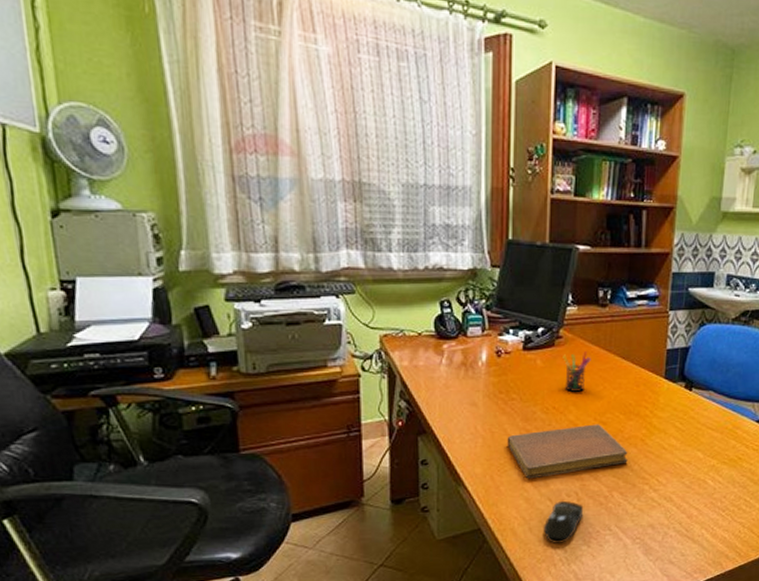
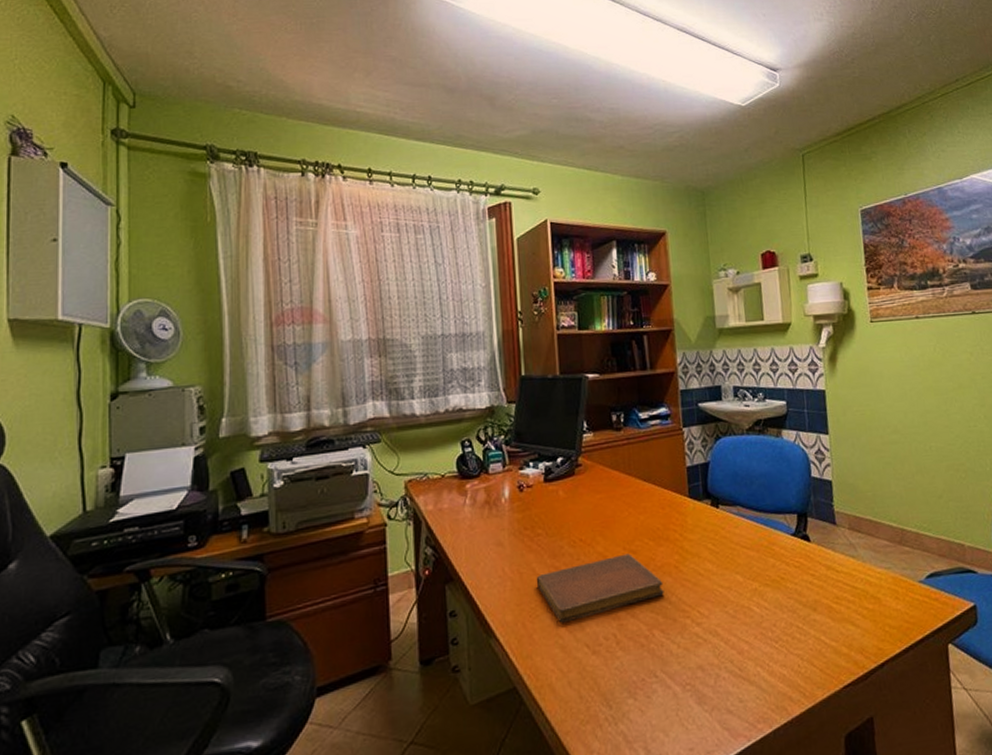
computer mouse: present [544,500,584,543] -> none [584,645,625,699]
pen holder: present [563,352,591,392] -> none [584,477,613,521]

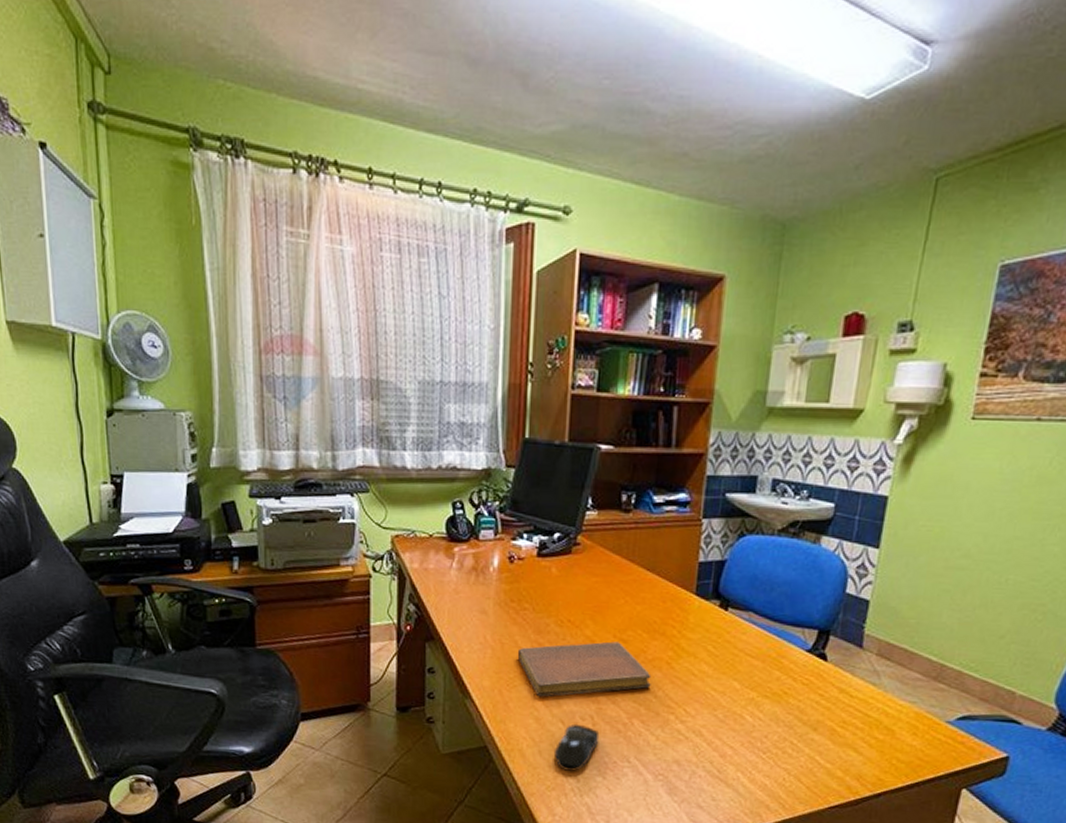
computer mouse: none [584,645,625,699] -> present [555,723,600,771]

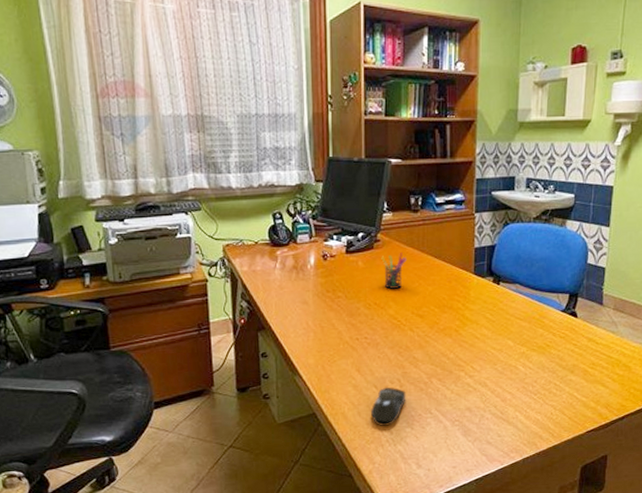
notebook: present [517,641,652,697] -> none [335,317,444,368]
pen holder: none [580,561,612,605] -> present [381,253,406,289]

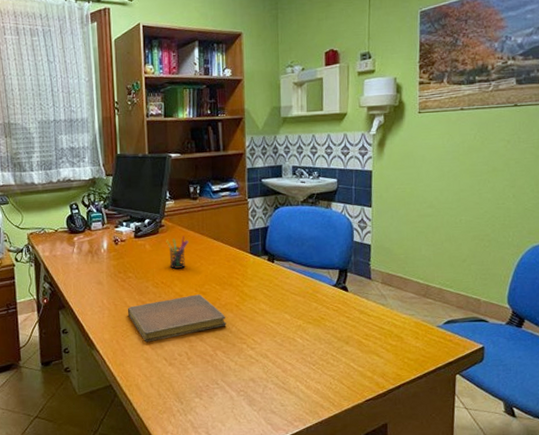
notebook: none [335,317,444,368] -> present [127,294,226,342]
computer mouse: present [371,387,406,426] -> none [162,359,194,397]

